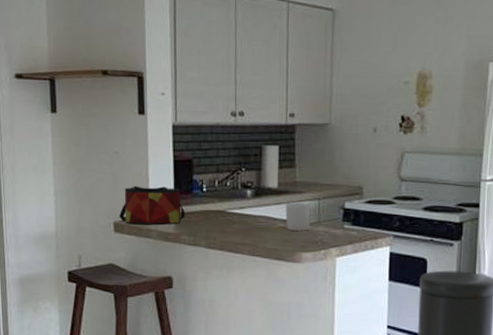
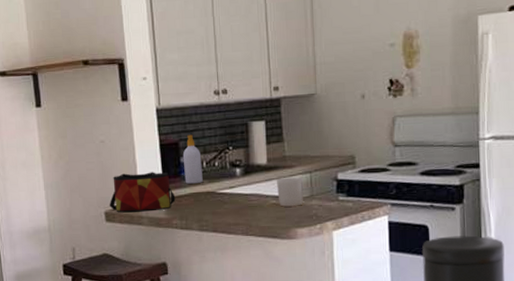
soap bottle: none [195,153,214,201] -> present [182,134,203,184]

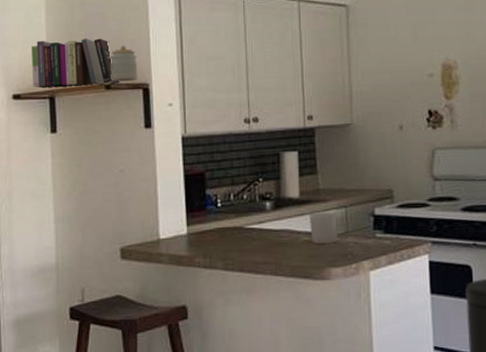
books: none [12,16,97,66] -> present [31,38,120,89]
jar: none [86,22,113,58] -> present [110,45,138,82]
bag: present [109,172,176,213] -> none [125,204,199,250]
soap bottle: present [182,134,203,184] -> none [208,165,230,218]

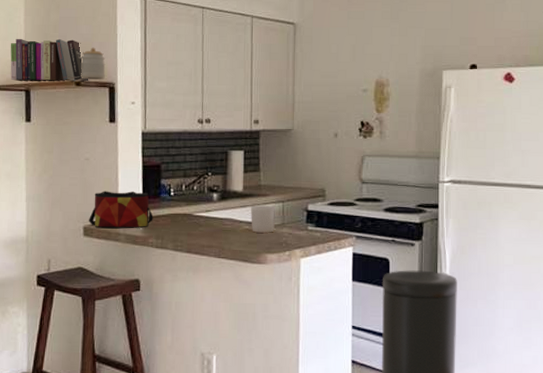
bag: none [125,204,199,250] -> present [88,191,153,229]

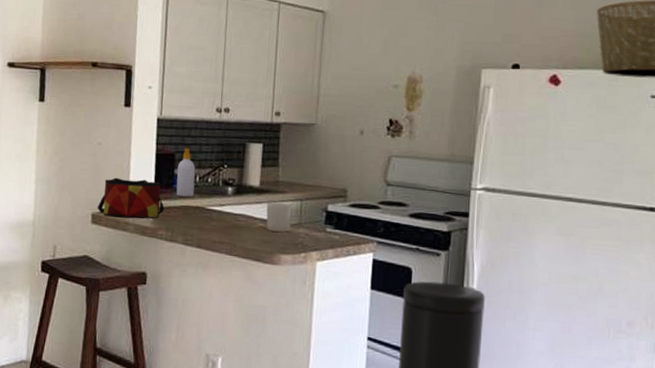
books: present [10,38,89,83] -> none [26,15,106,64]
jar: present [81,47,106,80] -> none [98,27,124,62]
soap bottle: none [163,158,182,205] -> present [176,148,196,197]

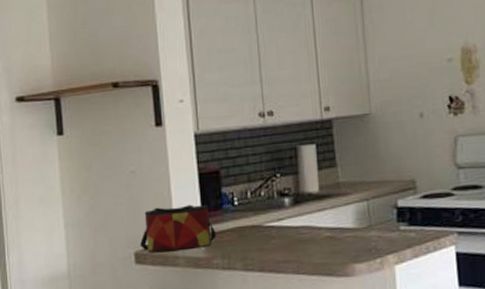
soap bottle: present [176,148,196,197] -> none [224,161,247,217]
mug: present [266,202,294,232] -> none [330,205,361,240]

